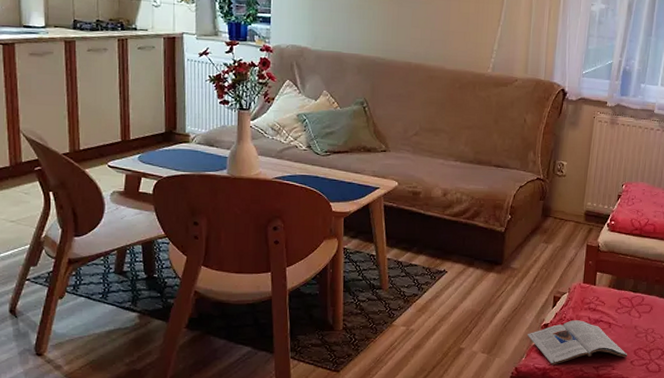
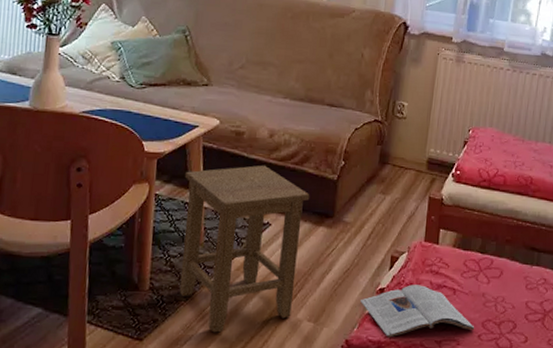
stool: none [369,220,481,364] -> present [179,165,310,333]

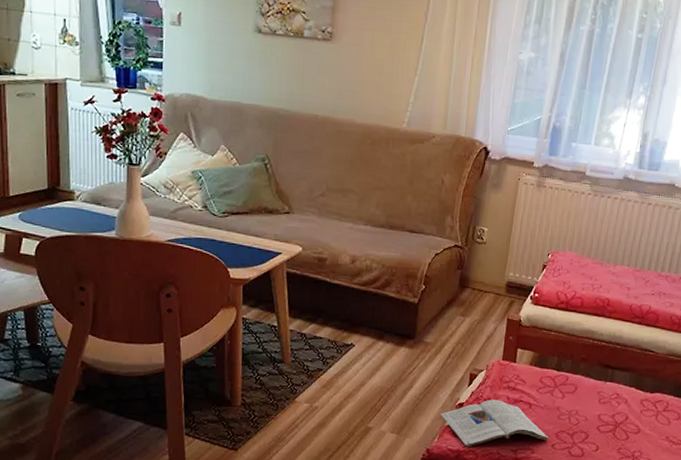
stool: present [179,165,310,333] -> none [269,289,392,443]

